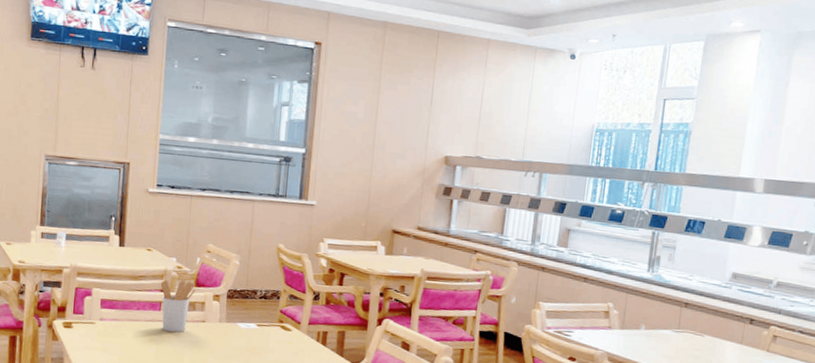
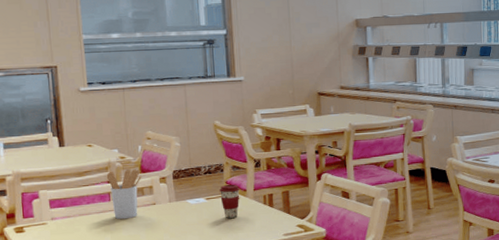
coffee cup: none [272,313,294,350] -> present [220,184,240,218]

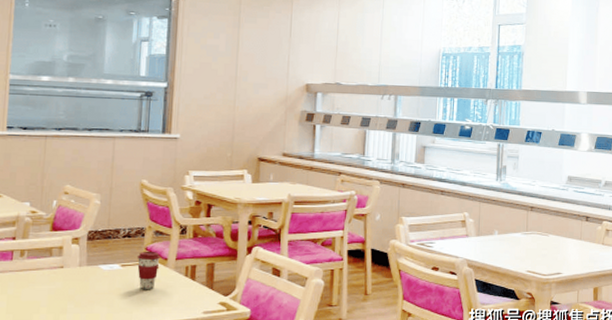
utensil holder: present [106,169,142,220] -> none [12,226,52,282]

